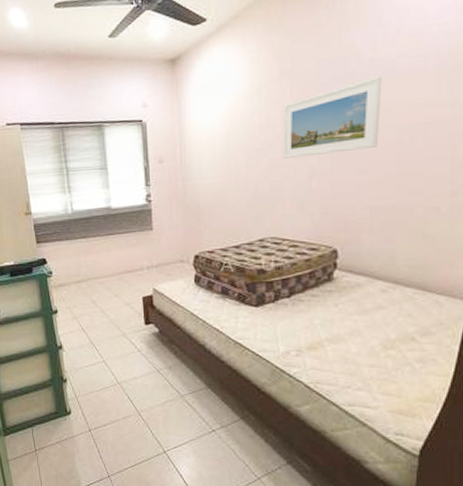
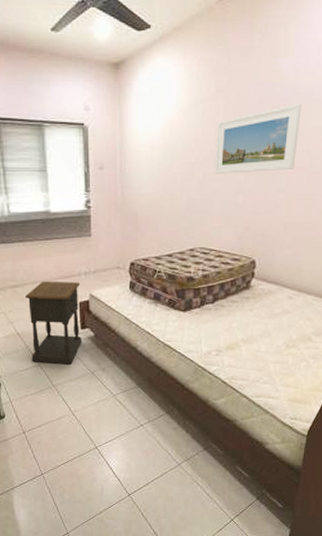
nightstand: none [88,276,146,361] -> present [24,281,82,364]

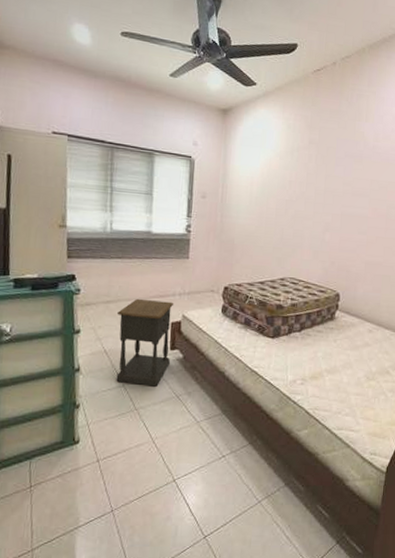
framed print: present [214,103,302,174] -> none [305,160,380,215]

